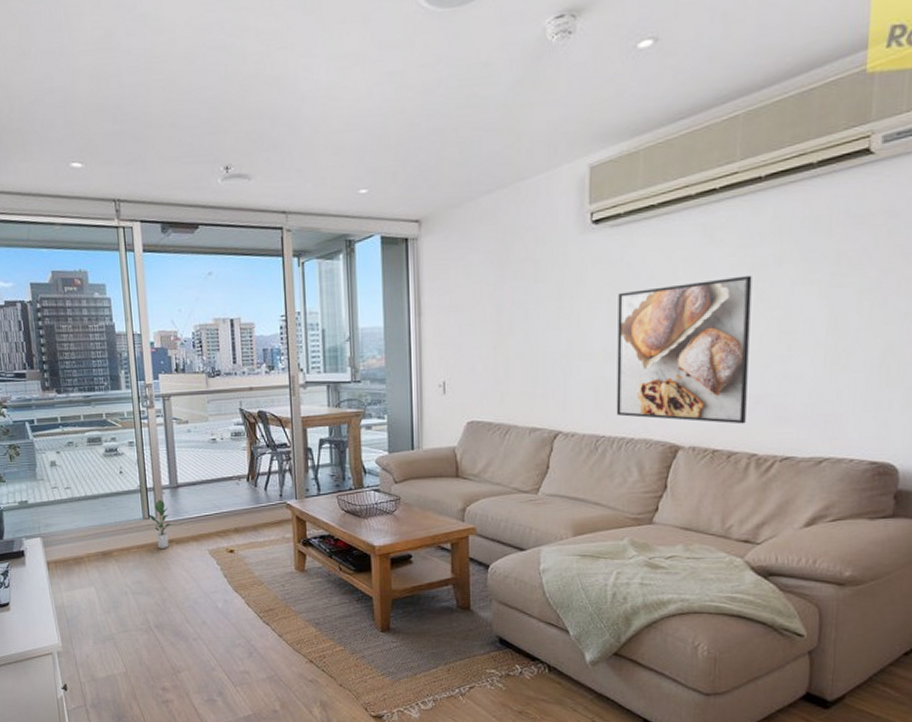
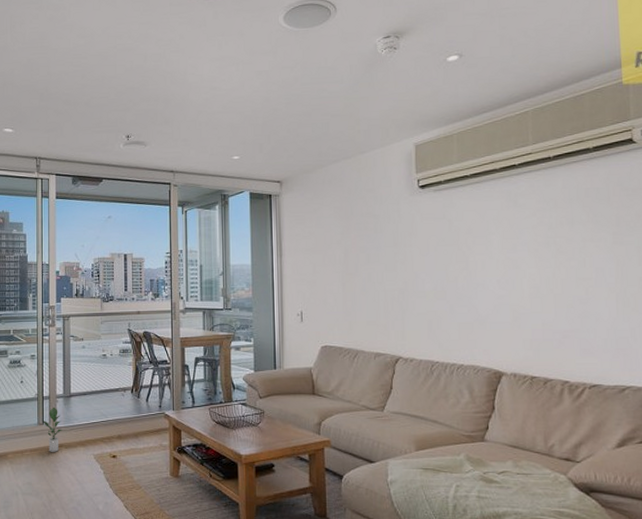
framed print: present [616,275,752,424] -> none [443,232,557,355]

